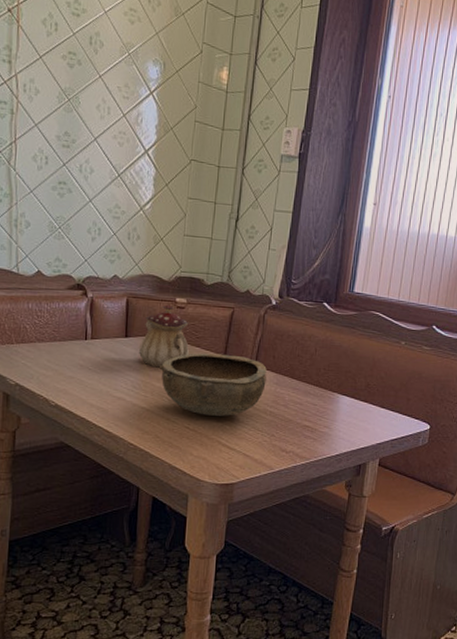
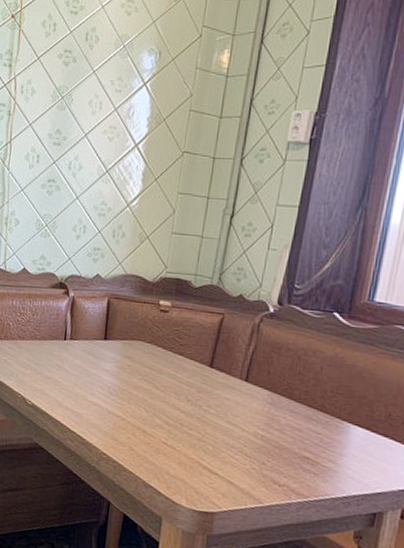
teapot: present [138,304,189,368] -> none [116,307,173,375]
bowl: present [160,353,267,417] -> none [138,361,260,436]

